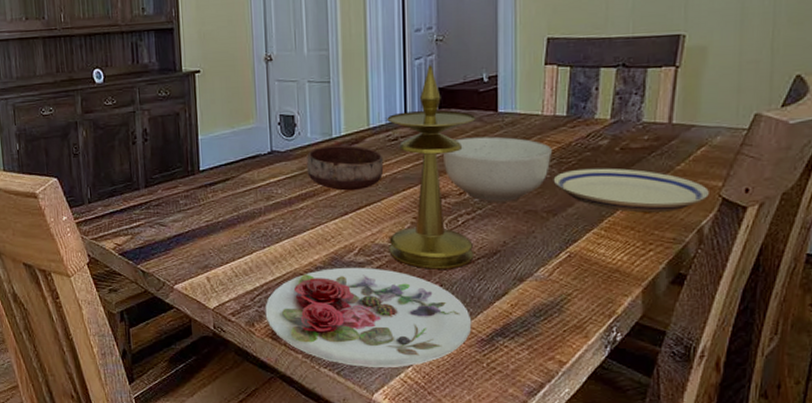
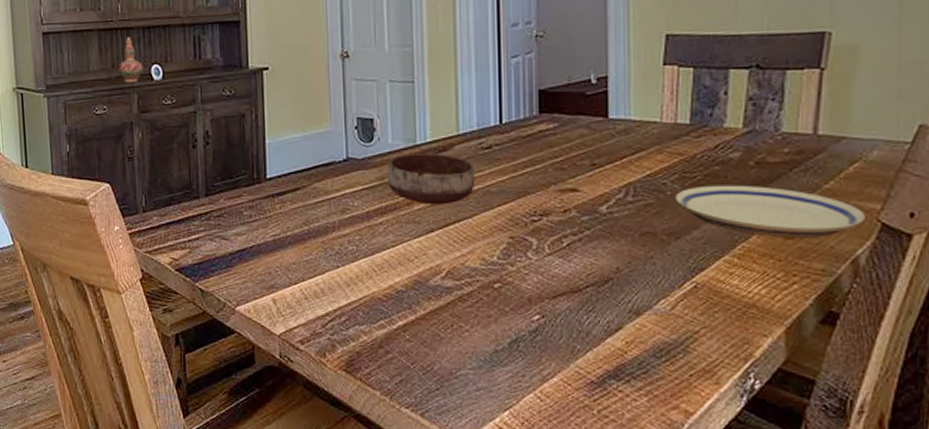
decorative vase: none [61,43,86,86] -> present [117,37,144,82]
plate: present [265,267,472,367] -> none [338,292,580,411]
candlestick: present [387,65,476,270] -> none [479,64,583,298]
bowl: present [442,136,553,203] -> none [543,146,674,222]

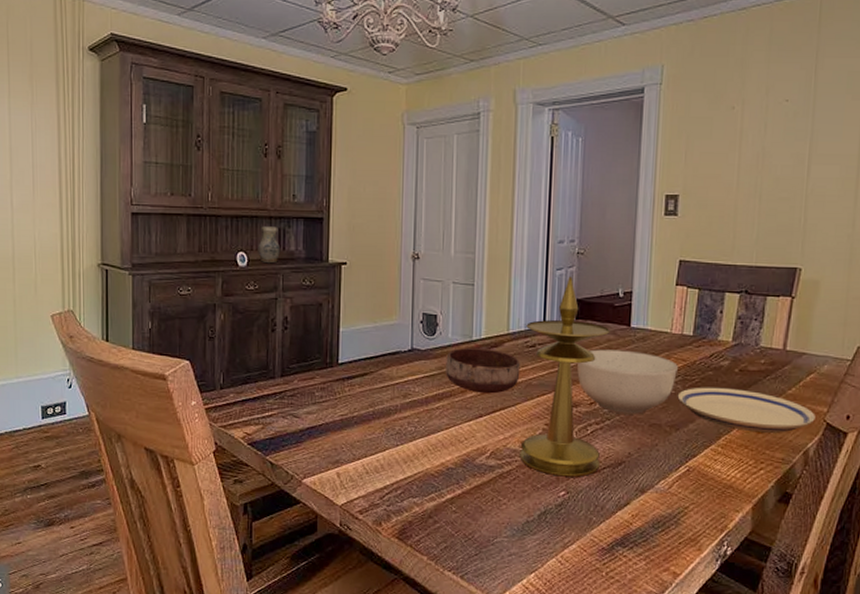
decorative vase: present [117,37,144,82] -> none [204,224,229,267]
ceramic pitcher: none [172,34,196,75] -> present [258,226,280,264]
candlestick: none [479,64,583,298] -> present [519,276,610,477]
bowl: none [543,146,674,222] -> present [576,349,679,415]

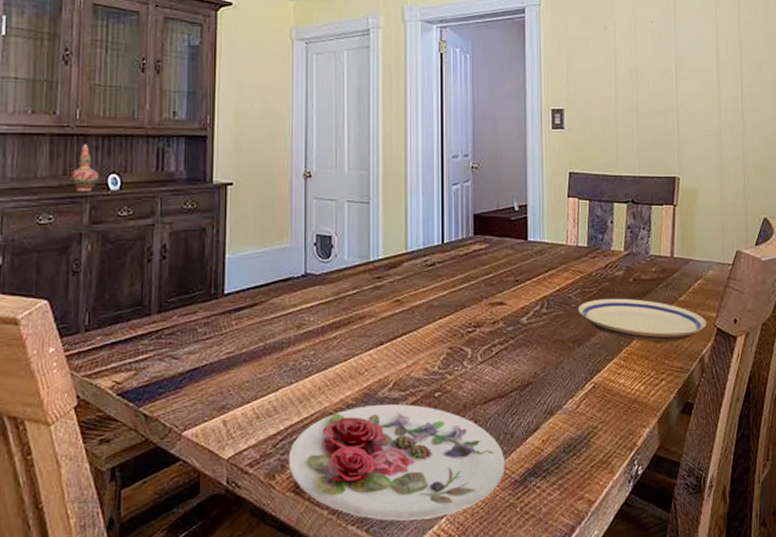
decorative vase: none [204,224,229,267] -> present [69,144,99,191]
ceramic pitcher: present [258,226,280,264] -> none [133,146,158,186]
plate: none [393,470,595,573] -> present [288,403,506,521]
bowl: present [446,347,521,394] -> none [343,269,421,319]
candlestick: present [519,276,610,477] -> none [424,191,508,405]
bowl: present [576,349,679,415] -> none [477,264,577,332]

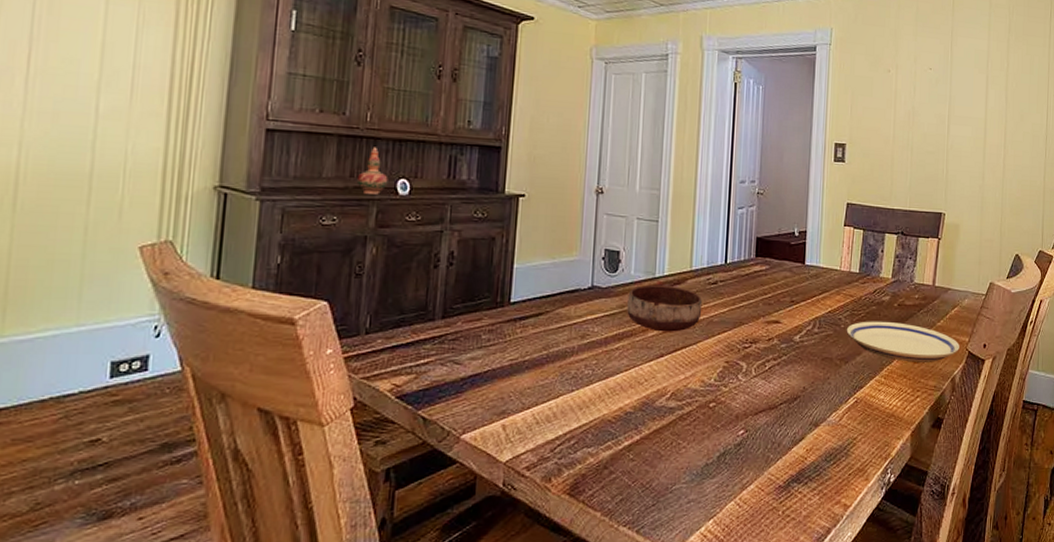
plate: present [288,403,506,521] -> none [565,412,772,523]
bowl: none [343,269,421,319] -> present [627,284,703,332]

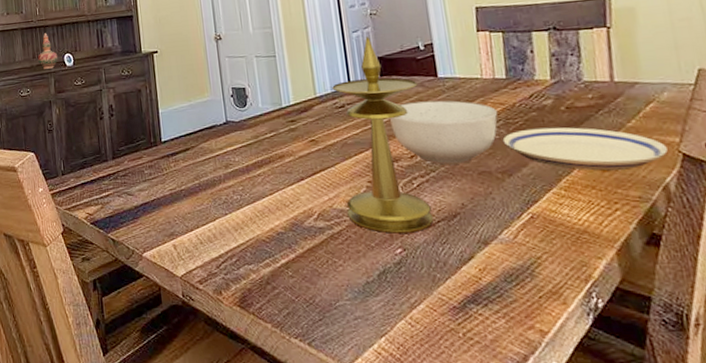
bowl: present [627,284,703,332] -> none [260,113,335,157]
candlestick: none [700,215,787,415] -> present [332,37,433,234]
bowl: none [755,286,847,349] -> present [389,100,498,165]

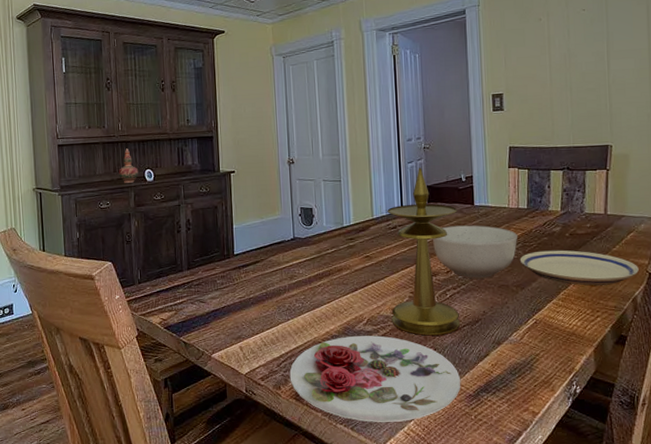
plate: none [231,232,442,338] -> present [289,335,461,422]

